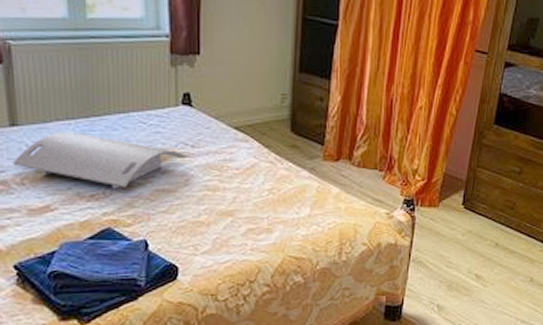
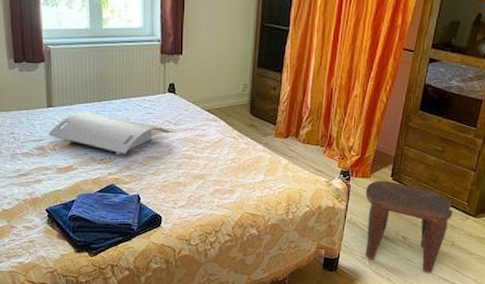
stool: none [432,209,532,316] -> present [365,180,453,273]

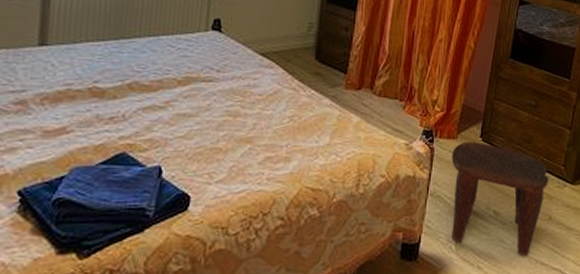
serving tray: present [48,111,170,155] -> none [35,52,211,112]

